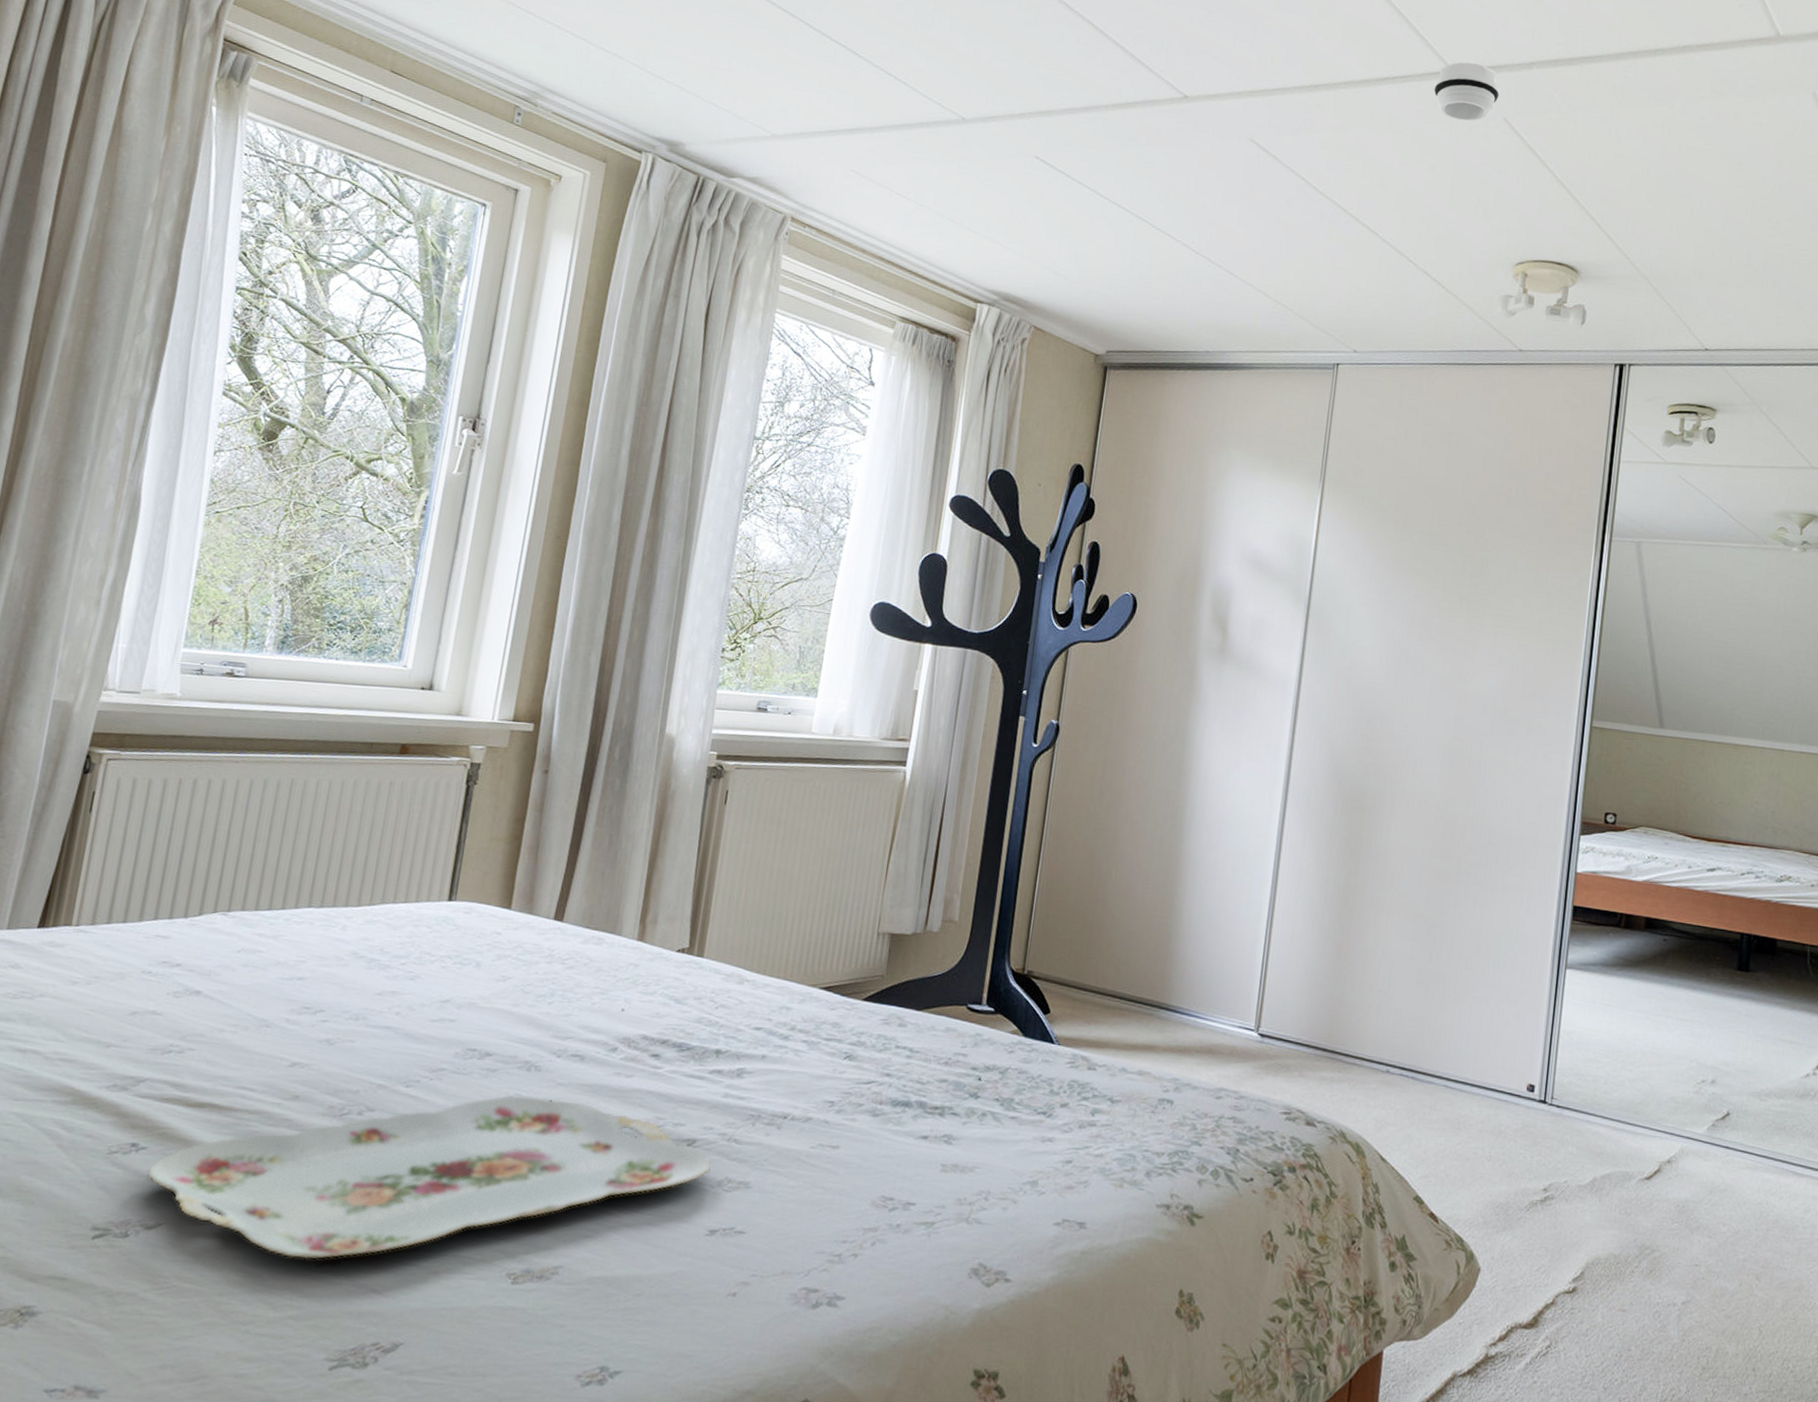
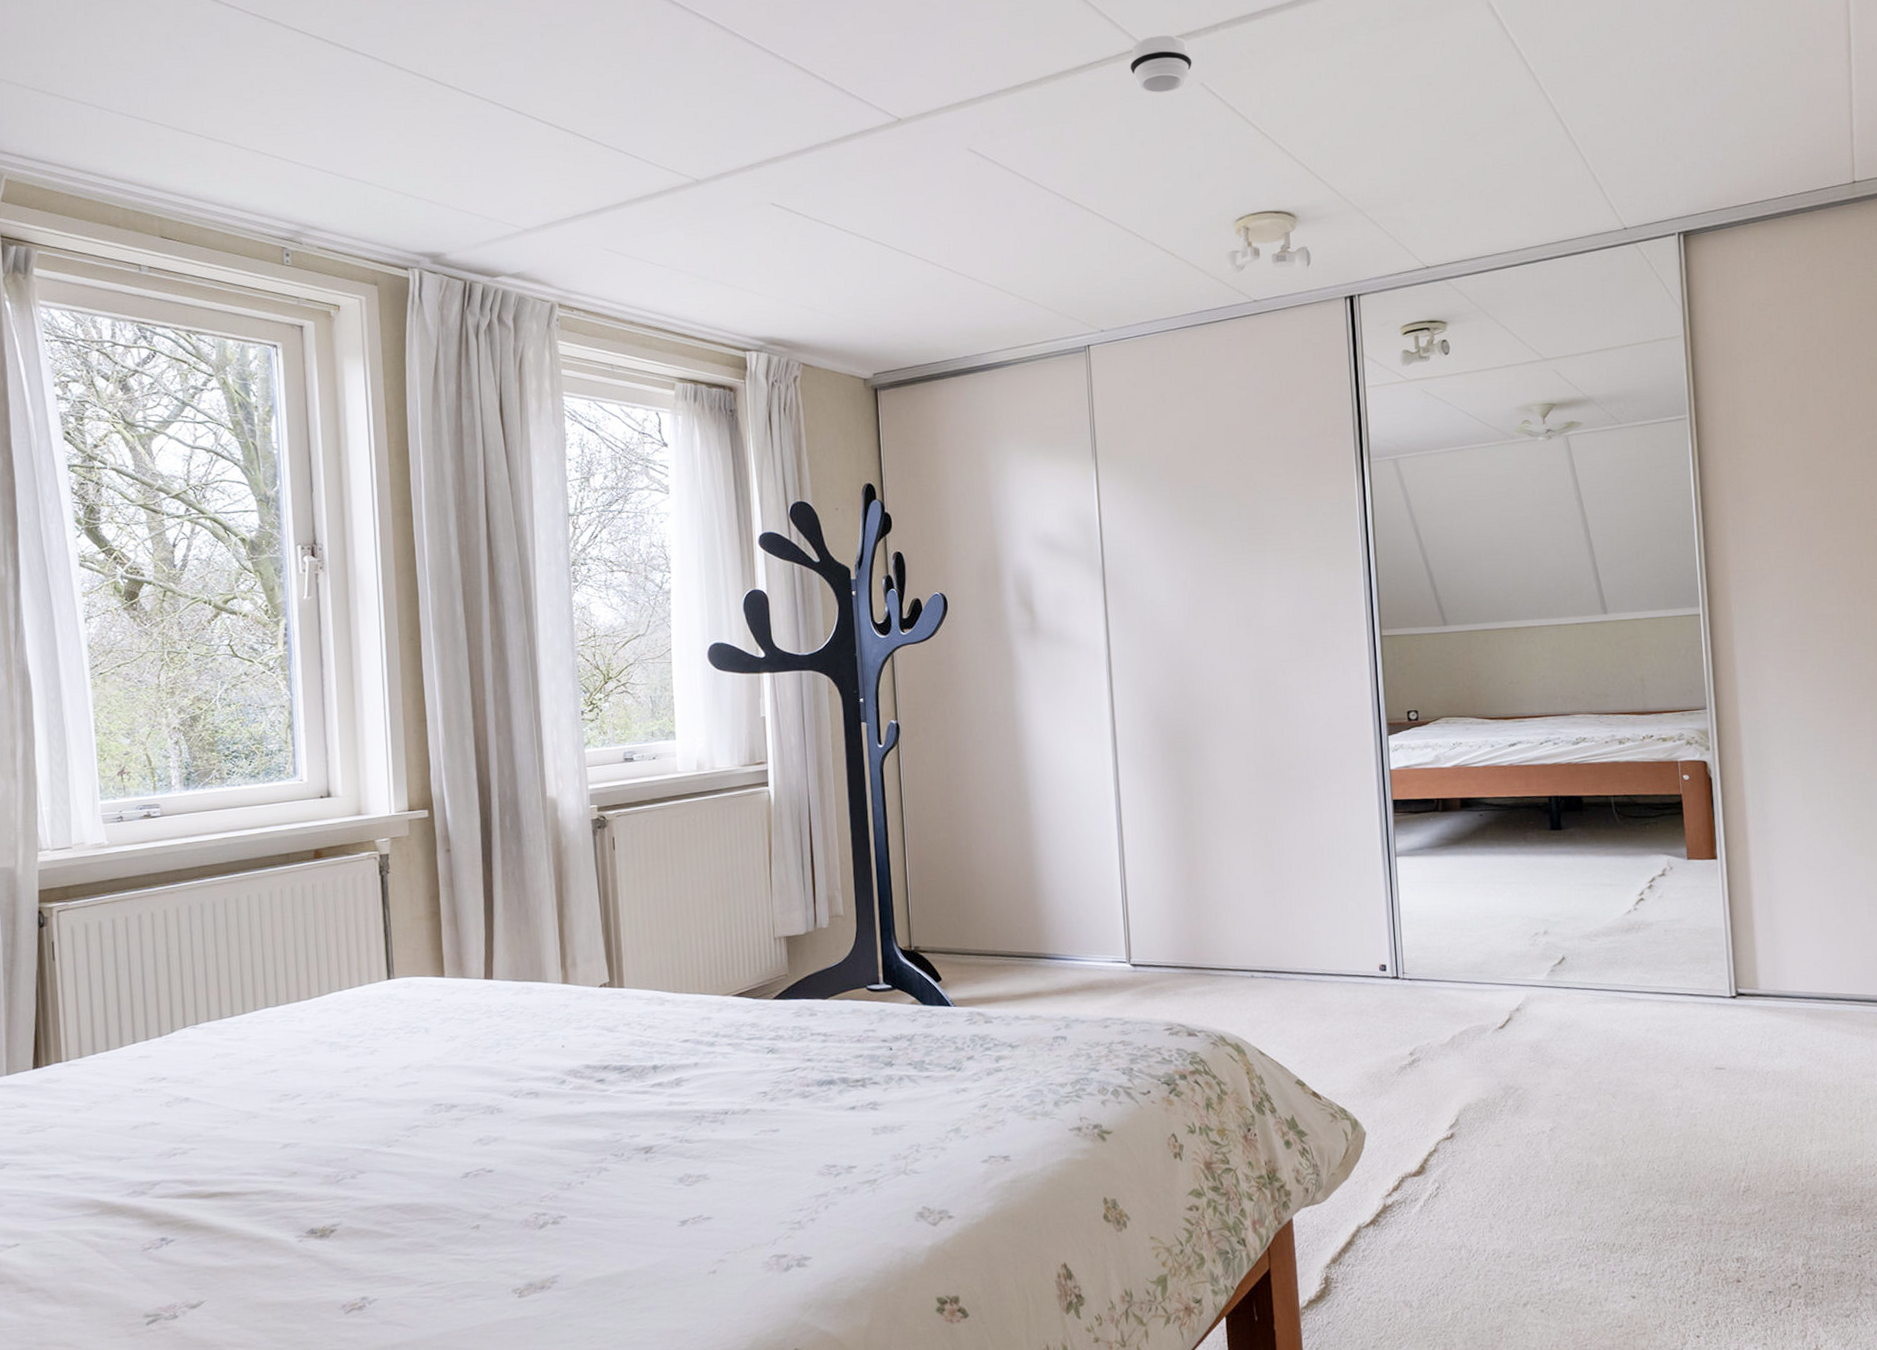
serving tray: present [147,1096,712,1260] -> none [180,1132,671,1310]

